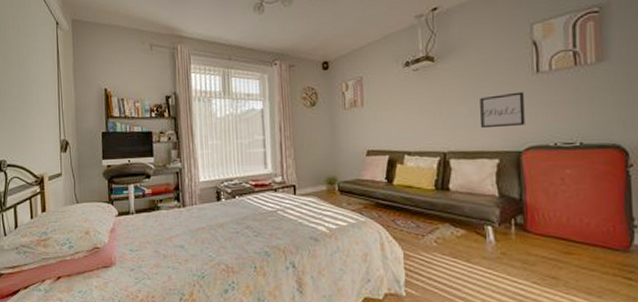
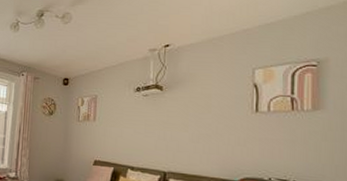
wall art: present [480,91,525,129] -> none [200,126,242,157]

